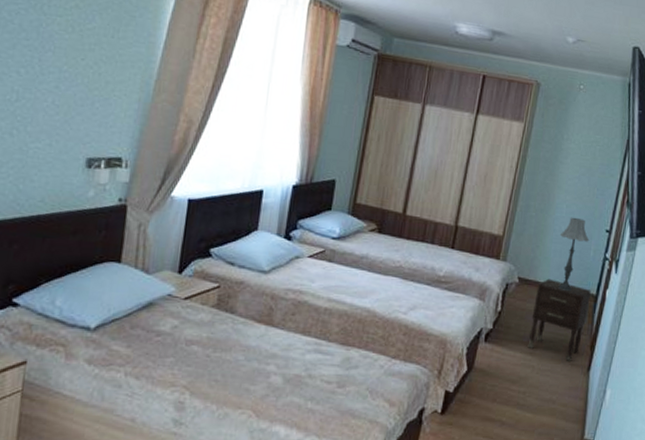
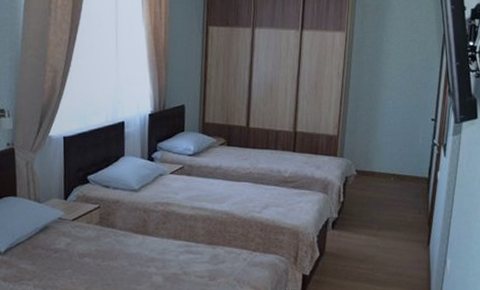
nightstand: present [527,278,591,361] -> none [371,168,423,238]
table lamp: present [558,217,590,292] -> none [389,111,417,178]

